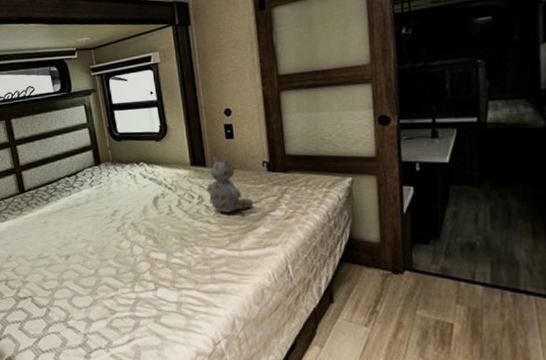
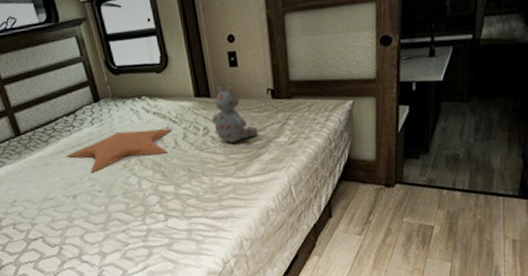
cushion: none [63,194,167,234] -> present [65,128,172,173]

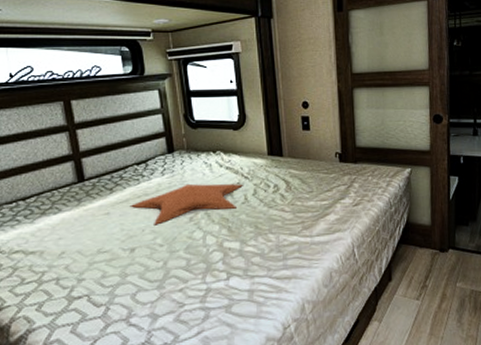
stuffed bear: present [212,86,258,143] -> none [283,147,326,201]

